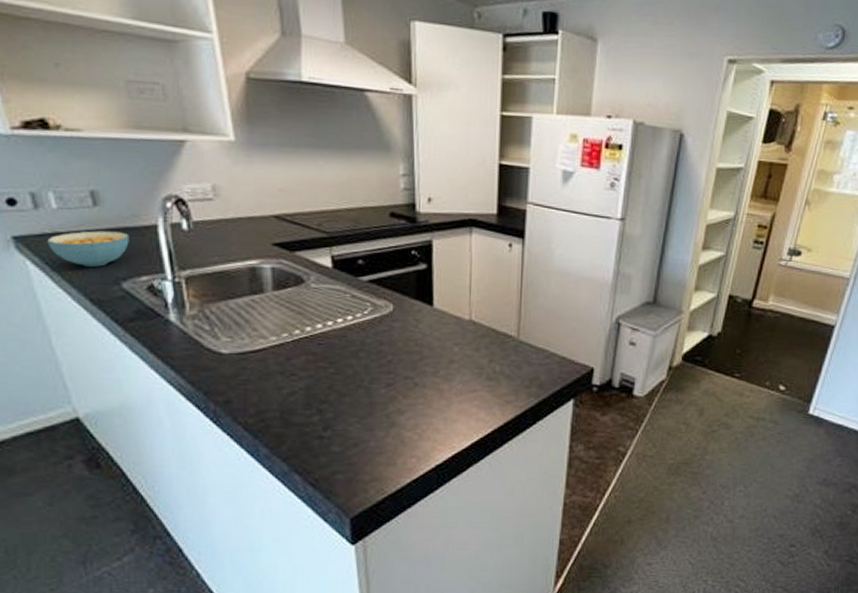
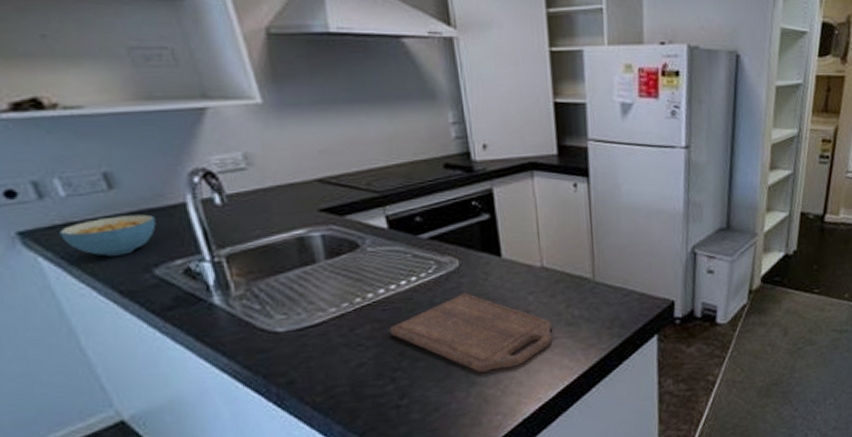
cutting board: none [321,337,474,416] -> present [389,293,553,373]

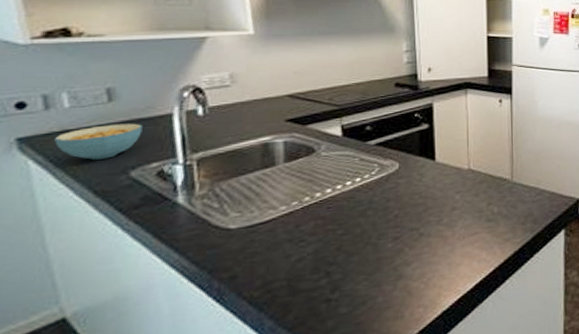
cutting board: present [389,293,553,373] -> none [330,192,475,267]

